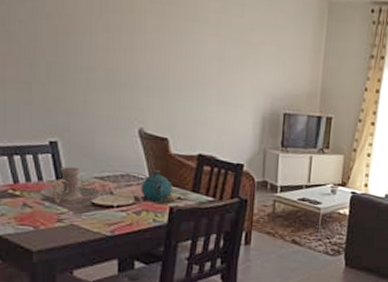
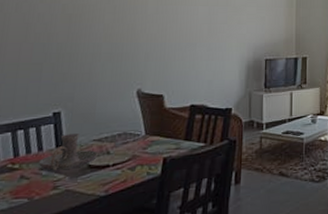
teapot: present [133,169,183,205] -> none [129,124,177,158]

